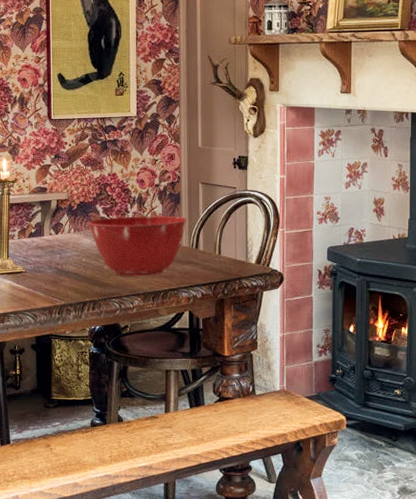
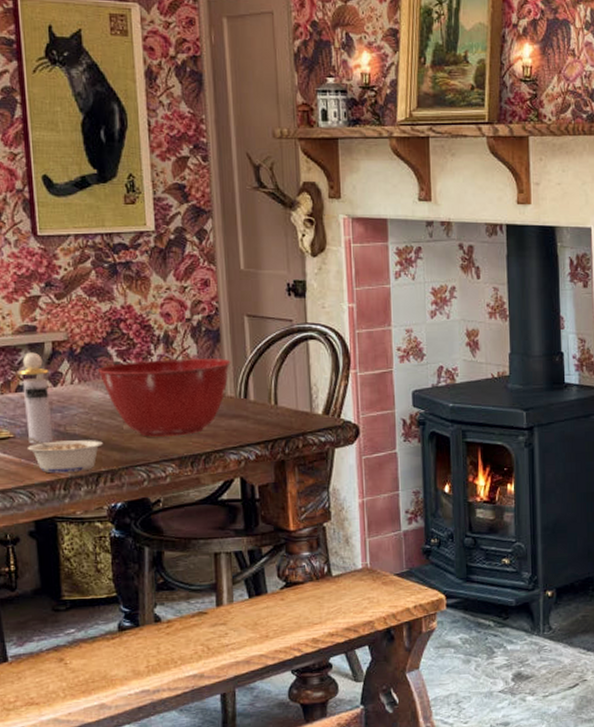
perfume bottle: none [32,208,53,278] -> present [18,352,54,444]
legume: none [35,273,89,301] -> present [27,437,103,474]

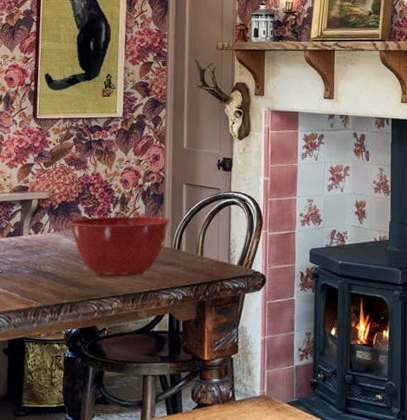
perfume bottle: present [18,352,54,444] -> none [11,207,33,279]
legume: present [27,437,103,474] -> none [11,273,67,303]

